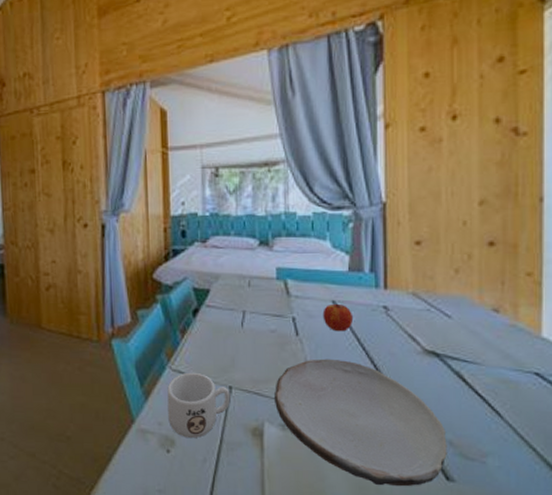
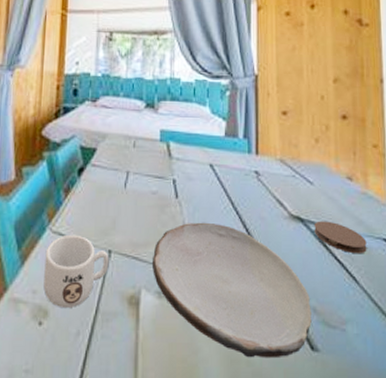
fruit: present [322,303,354,332] -> none [201,167,229,195]
coaster: none [452,355,514,389] -> present [314,221,367,254]

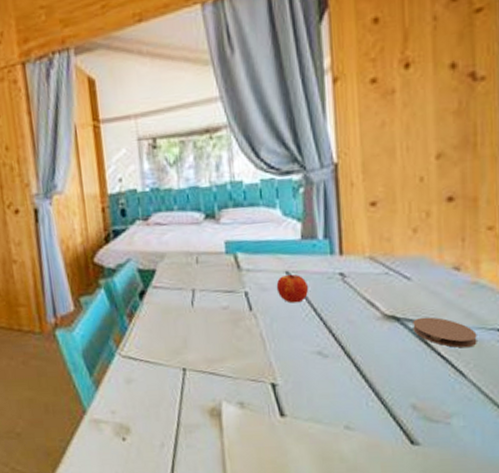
mug: present [43,234,109,309] -> none [118,356,185,425]
plate: present [151,222,312,359] -> none [230,331,411,456]
fruit: none [201,167,229,195] -> present [276,274,309,303]

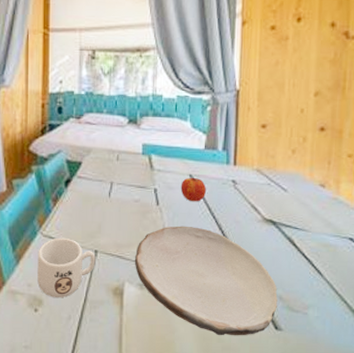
mug: none [118,356,185,425] -> present [37,237,96,298]
plate: none [230,331,411,456] -> present [134,226,278,336]
coaster: present [413,317,477,348] -> none [285,223,333,251]

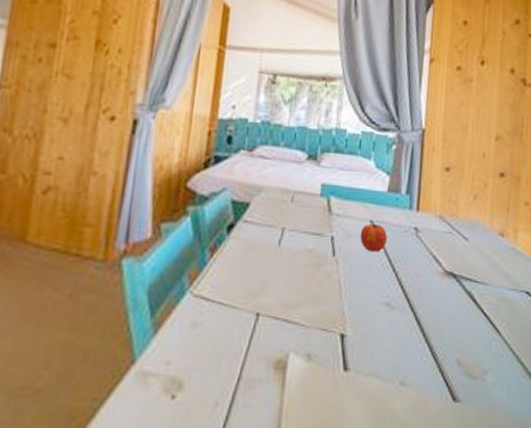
mug: present [37,237,96,298] -> none [179,297,257,379]
plate: present [134,226,278,336] -> none [302,280,456,414]

